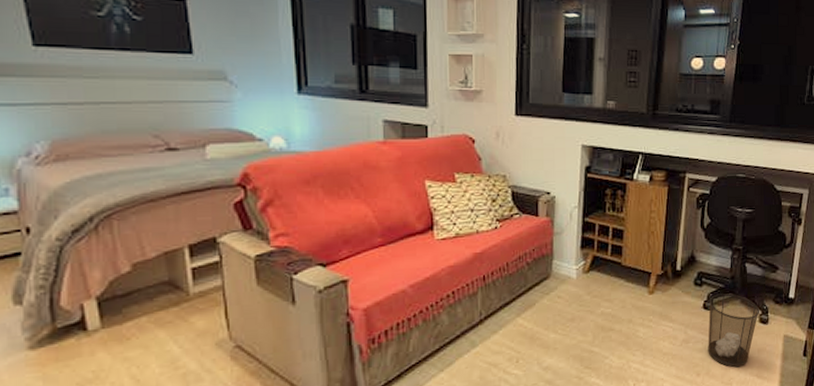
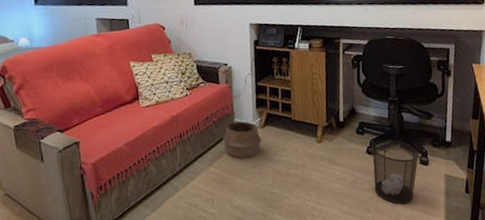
woven basket: none [537,253,587,310] -> present [222,113,263,159]

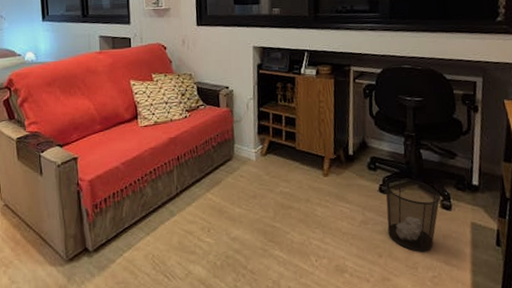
woven basket: present [222,113,263,159] -> none [221,138,265,187]

